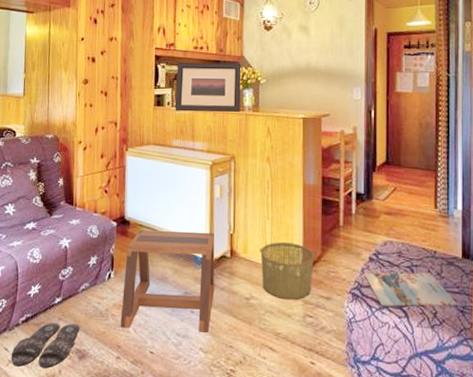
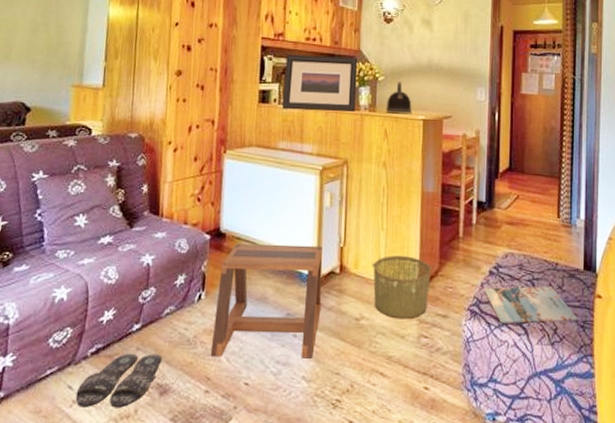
kettle: none [268,83,292,113] -> present [386,81,412,114]

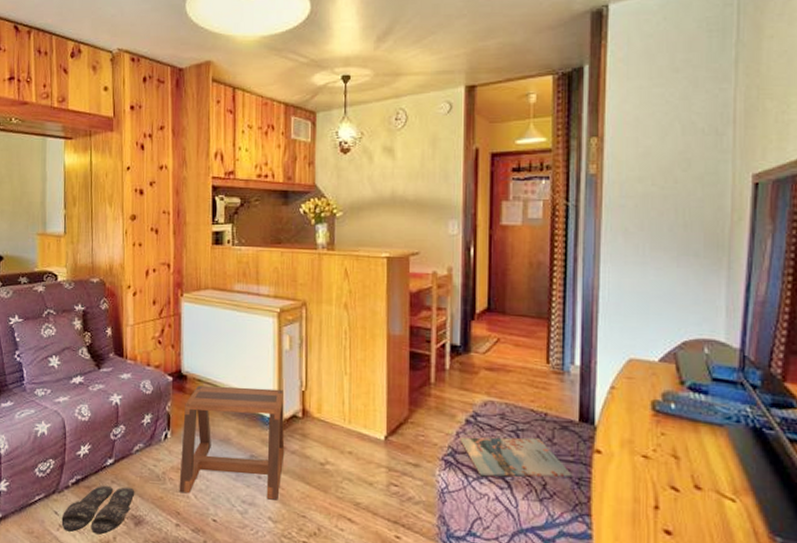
picture frame: present [281,54,358,112] -> none [235,193,314,252]
basket: present [372,255,432,320] -> none [336,400,401,467]
kettle: present [386,81,412,114] -> none [346,216,374,252]

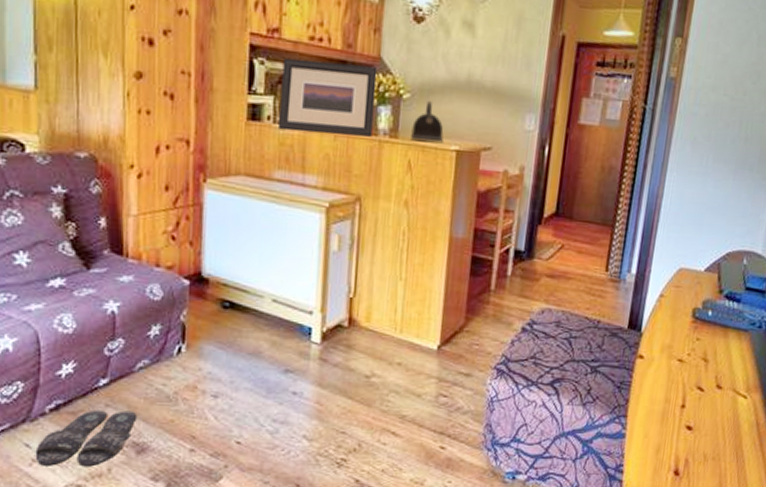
stool: present [179,386,285,500] -> none [195,291,328,417]
picture frame: none [235,193,314,252] -> present [277,57,378,137]
kettle: none [346,216,374,252] -> present [411,100,444,143]
magazine: present [460,437,572,478] -> none [514,344,615,384]

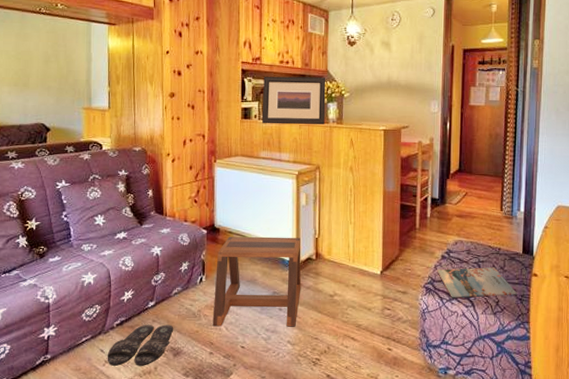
stool: none [195,291,328,417] -> present [212,236,302,327]
kettle: present [411,100,444,143] -> none [352,97,374,126]
magazine: none [514,344,615,384] -> present [437,267,517,298]

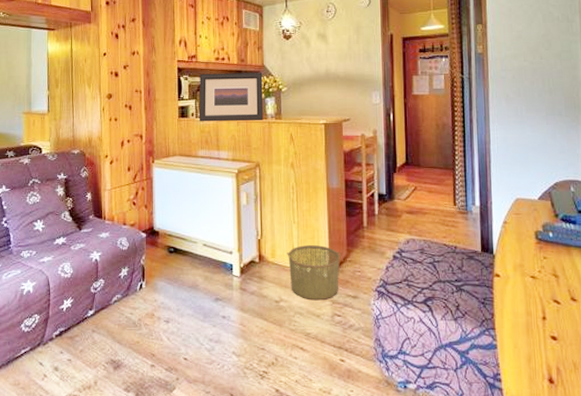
slippers: present [107,324,173,366] -> none [46,334,113,381]
stool: present [212,236,302,327] -> none [153,239,245,337]
basket: none [342,244,393,296] -> present [287,245,341,301]
magazine: present [437,267,517,298] -> none [389,268,478,303]

